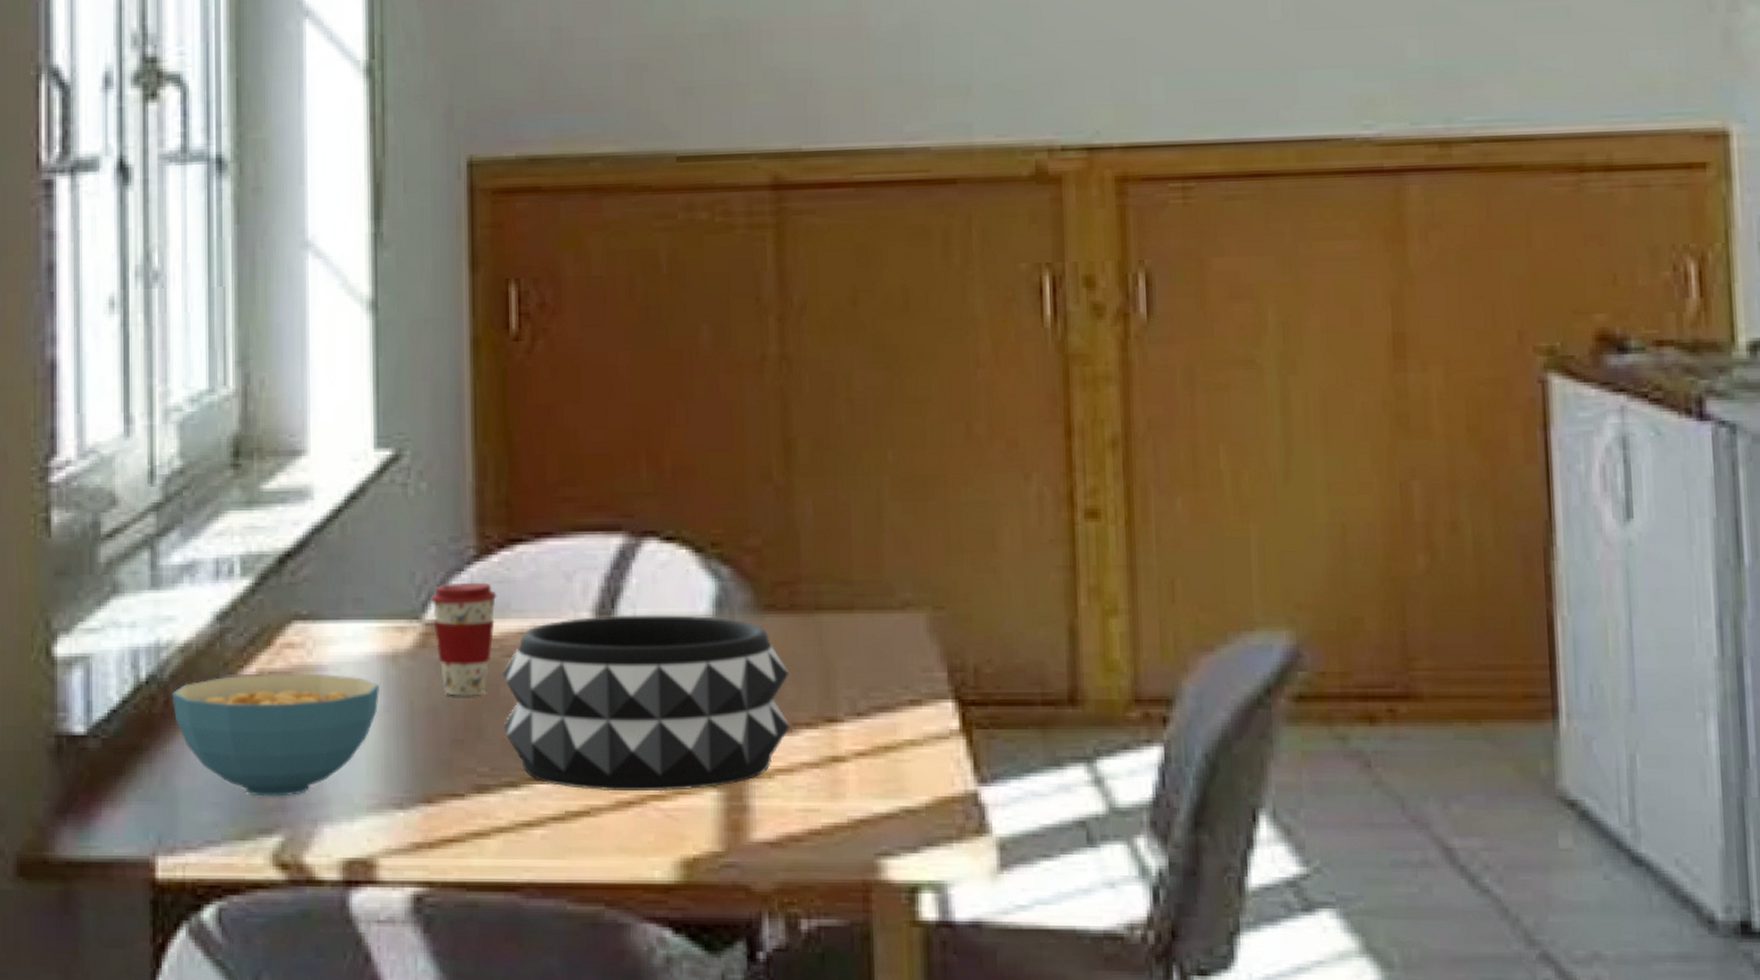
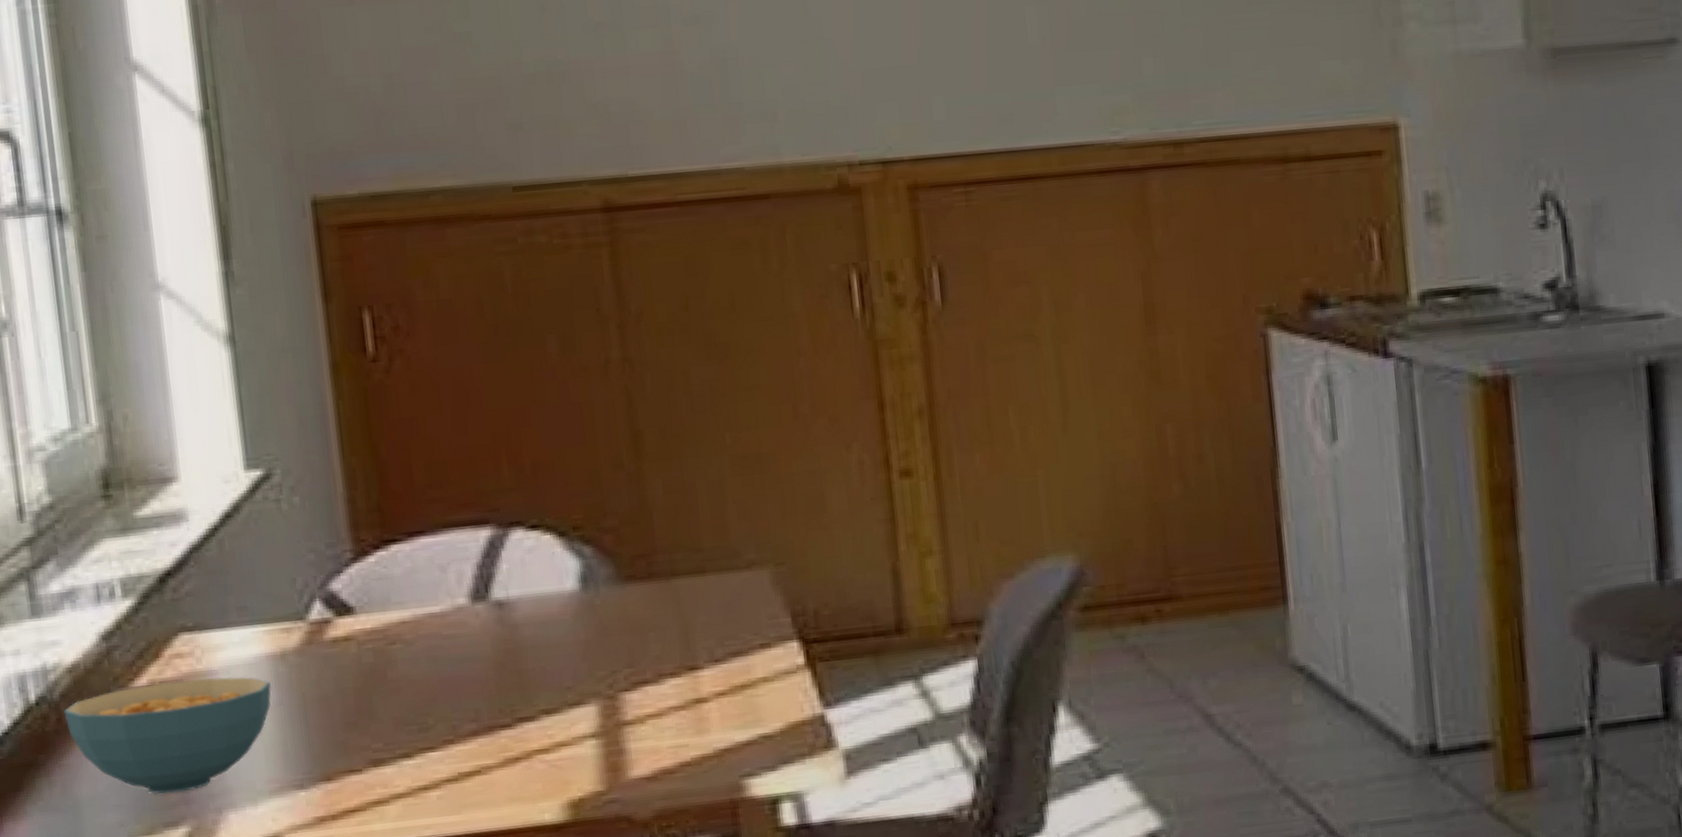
coffee cup: present [430,582,497,696] -> none [312,580,377,684]
decorative bowl: present [502,615,791,792] -> none [388,590,657,753]

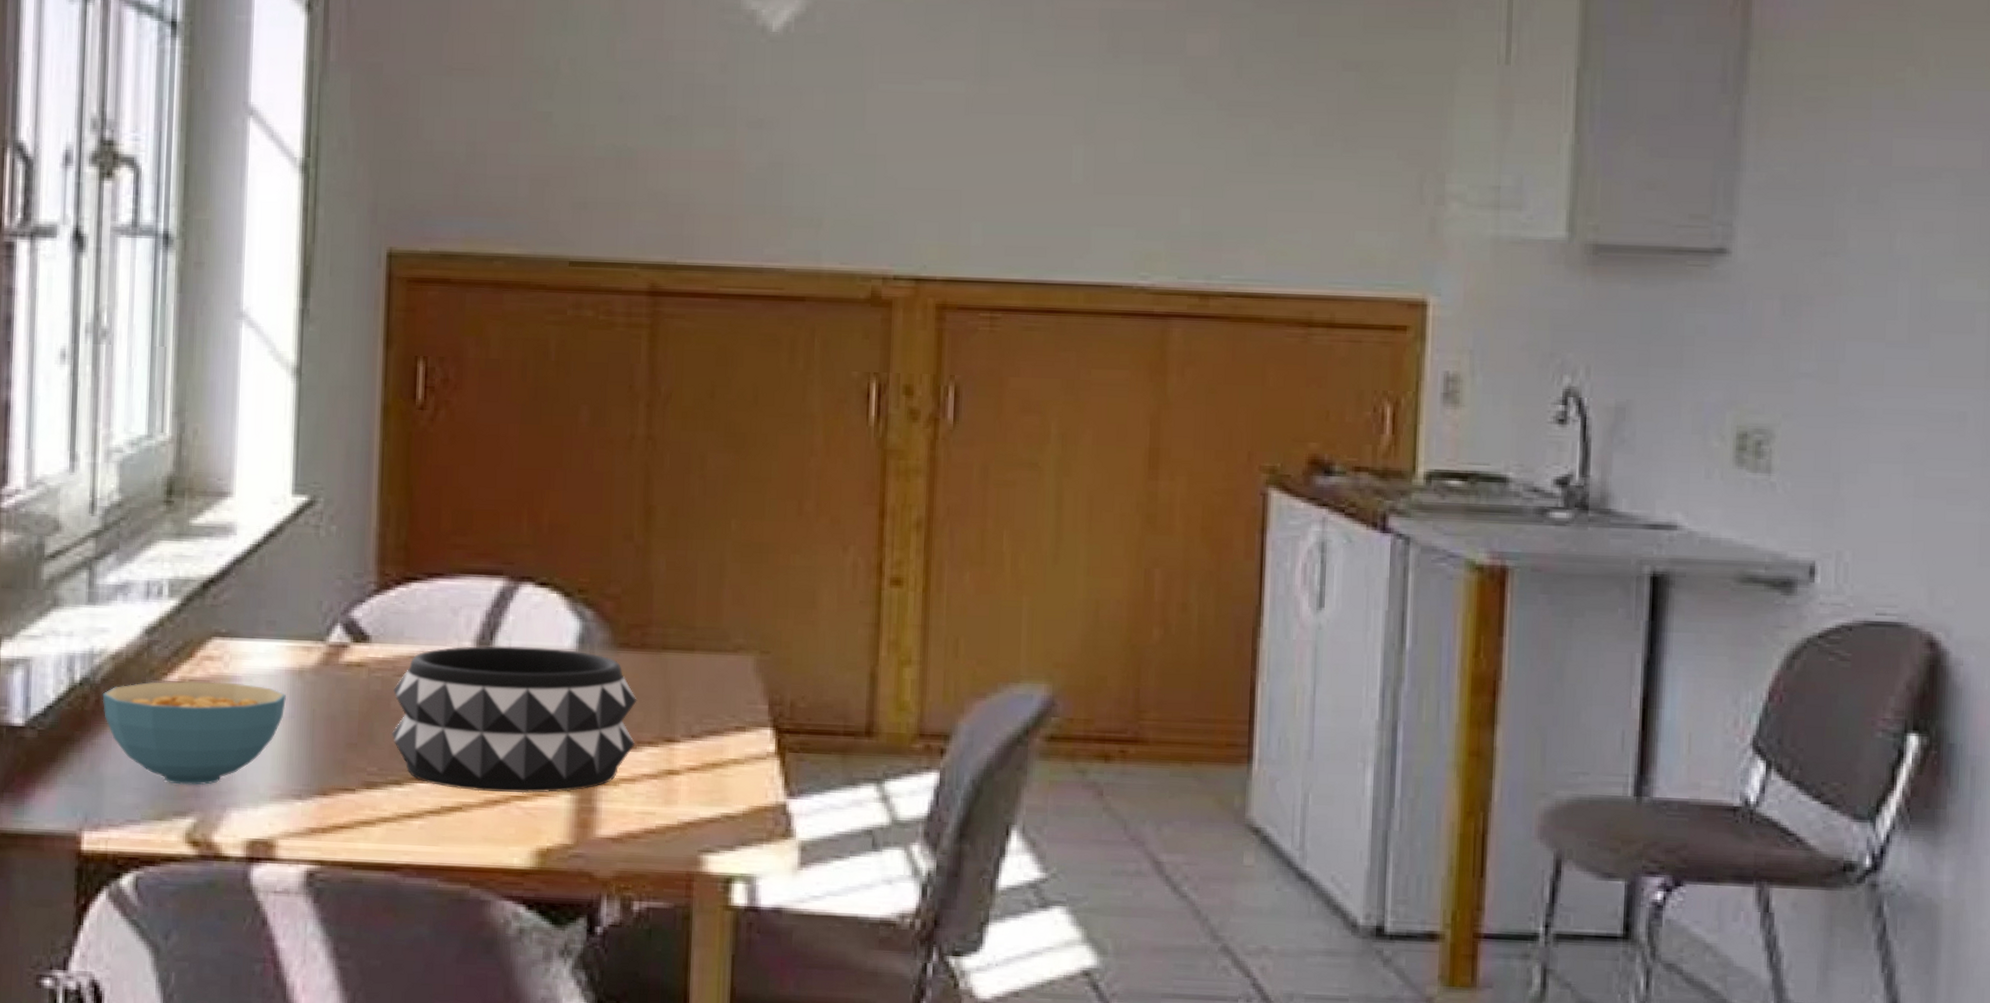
decorative bowl: none [388,590,657,753] -> present [392,645,637,794]

